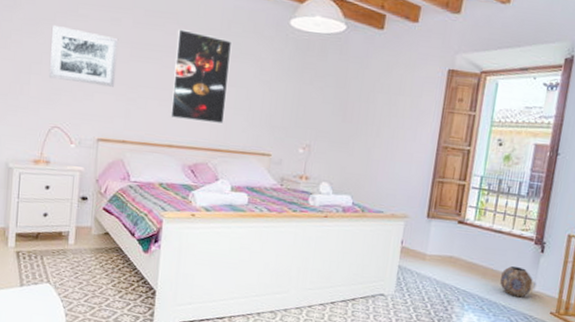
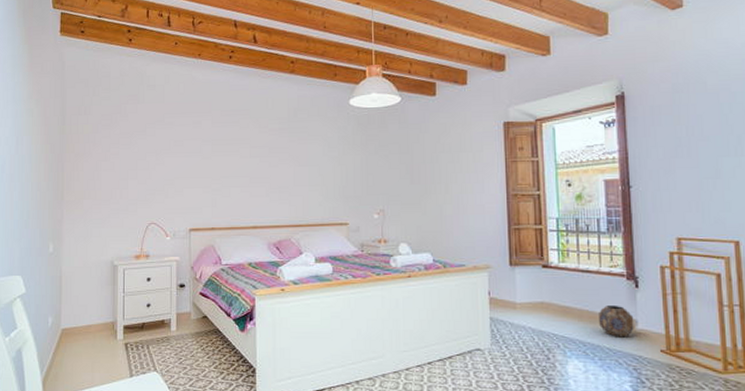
wall art: present [48,24,119,87] -> none [143,134,201,182]
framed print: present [169,29,233,125] -> none [250,122,301,202]

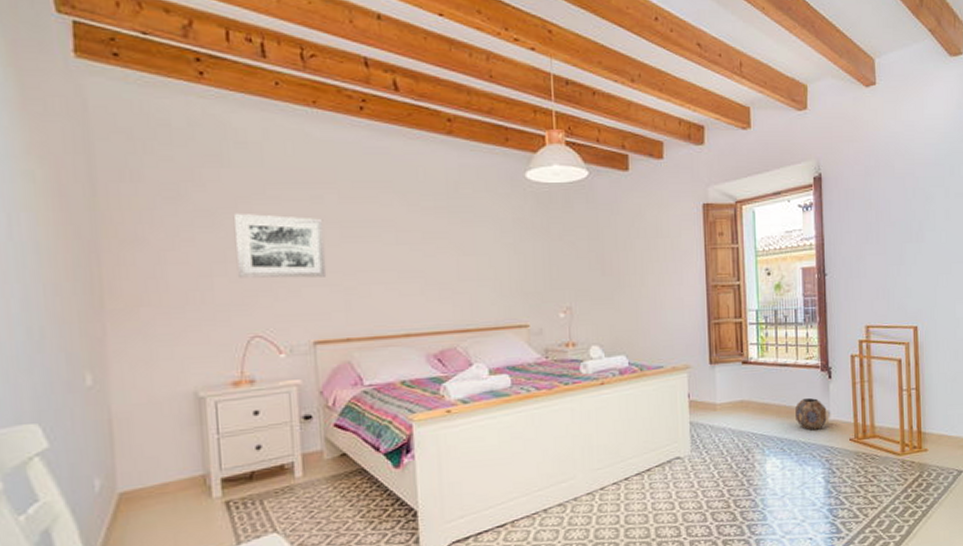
wall art: none [143,134,201,182] -> present [235,213,327,279]

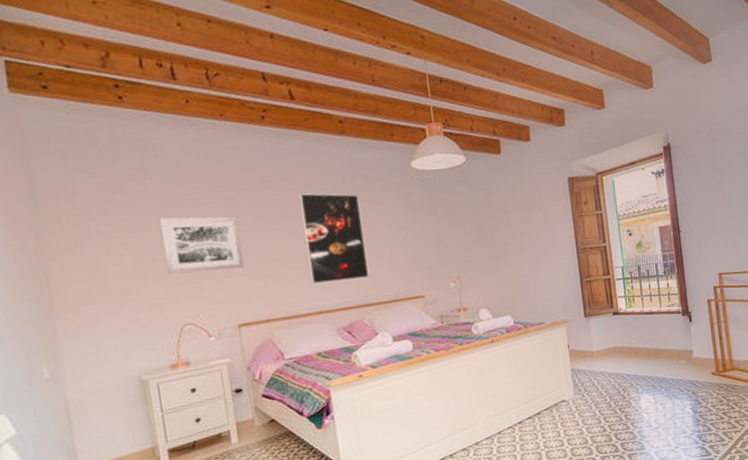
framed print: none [395,198,468,302] -> present [298,193,370,284]
planter: present [795,397,827,431] -> none [662,339,691,368]

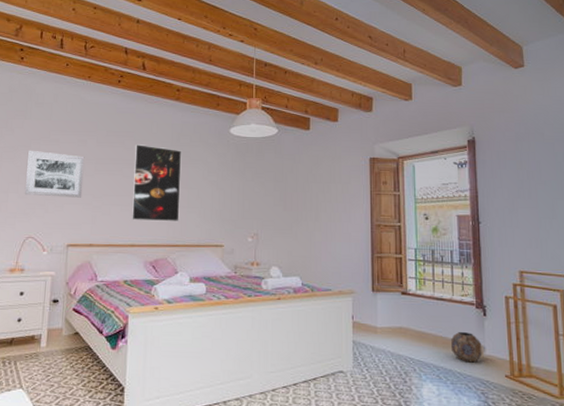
planter: none [662,339,691,368] -> present [451,331,482,363]

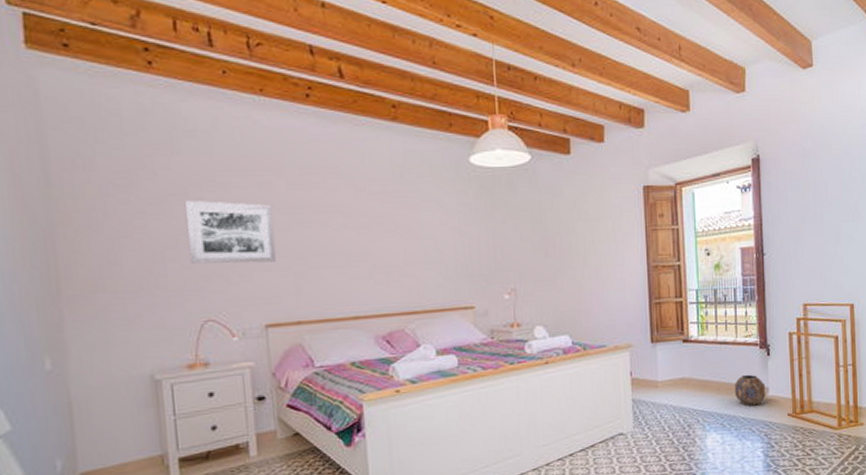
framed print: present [131,144,182,222] -> none [342,184,415,285]

